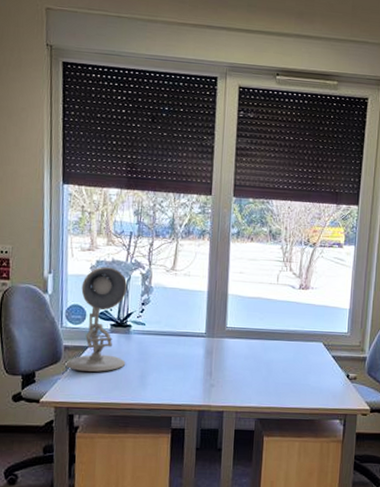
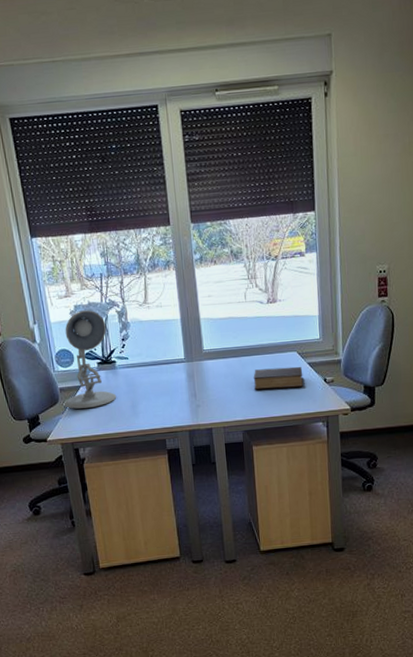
book: none [274,355,326,381] -> present [253,366,304,390]

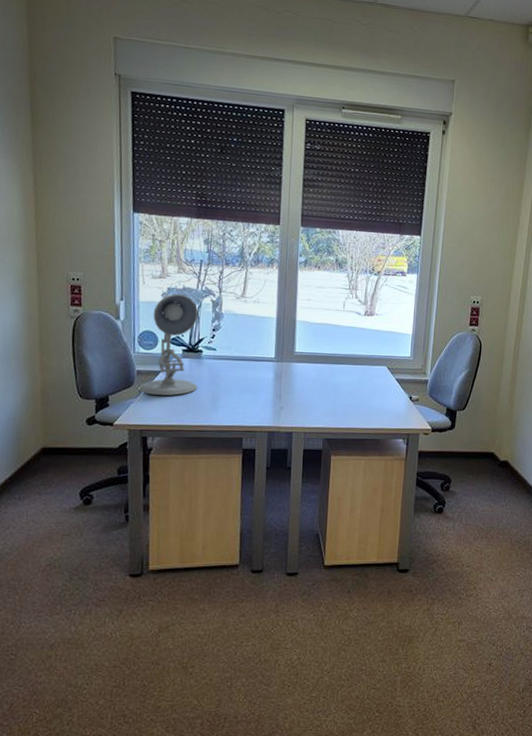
book: present [253,366,304,390] -> none [340,379,390,403]

